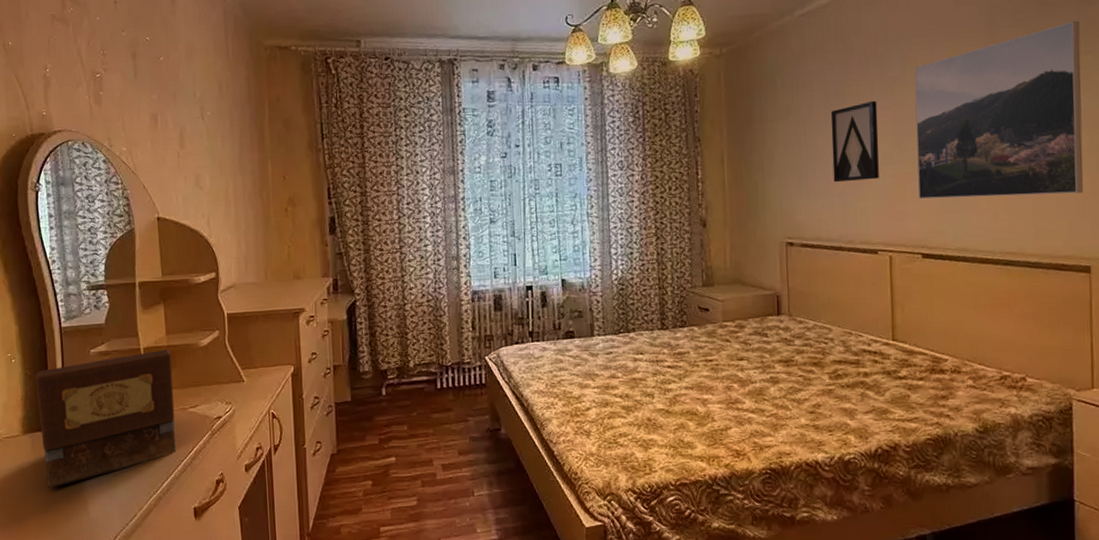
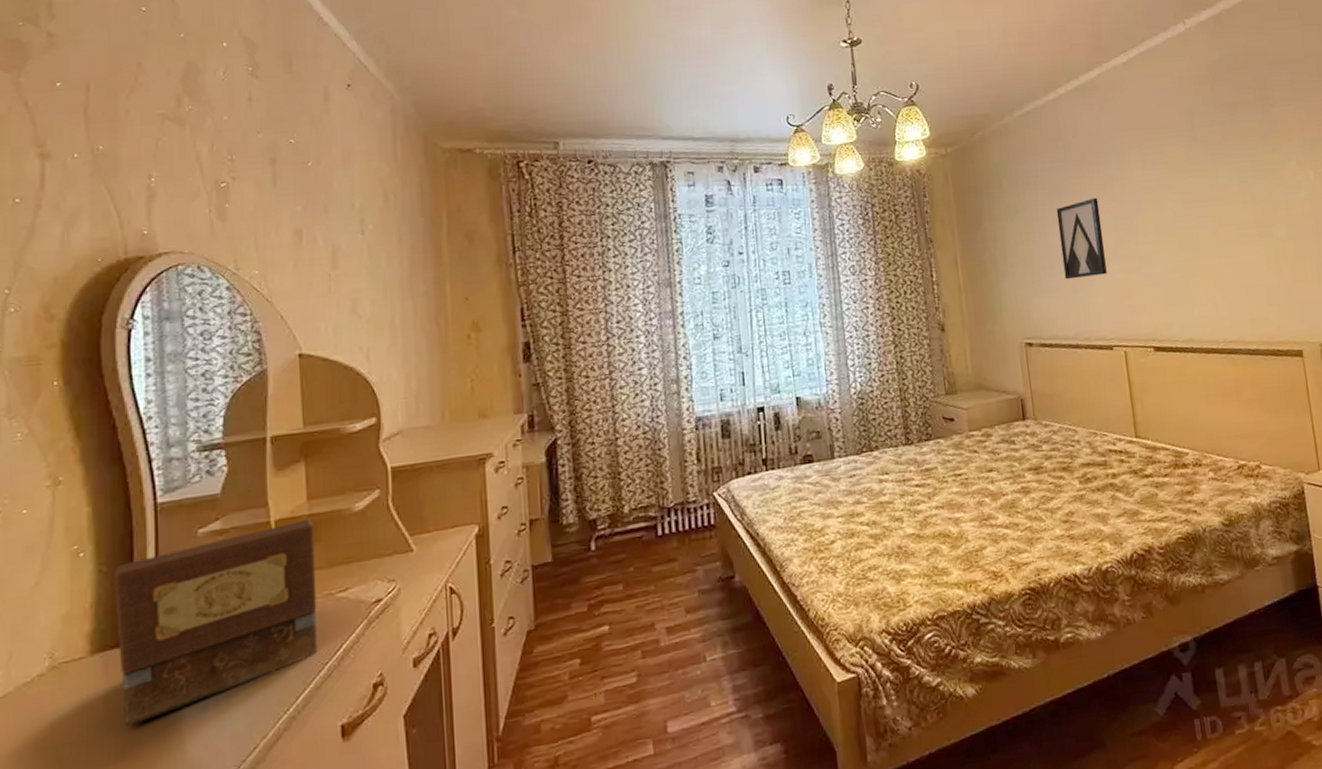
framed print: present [914,20,1083,199] -> none [1128,121,1287,293]

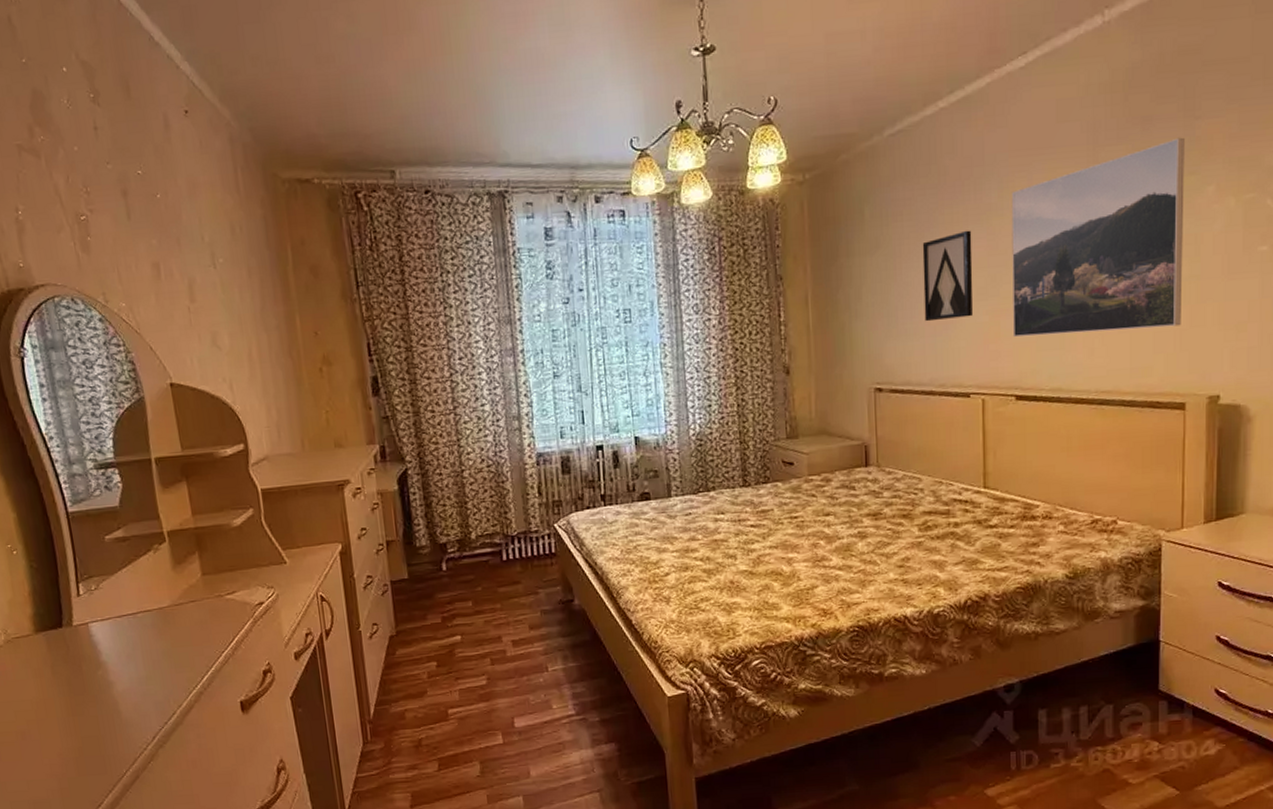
decorative box: present [114,519,319,726] -> none [43,531,216,690]
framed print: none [1128,121,1287,293] -> present [1011,137,1185,337]

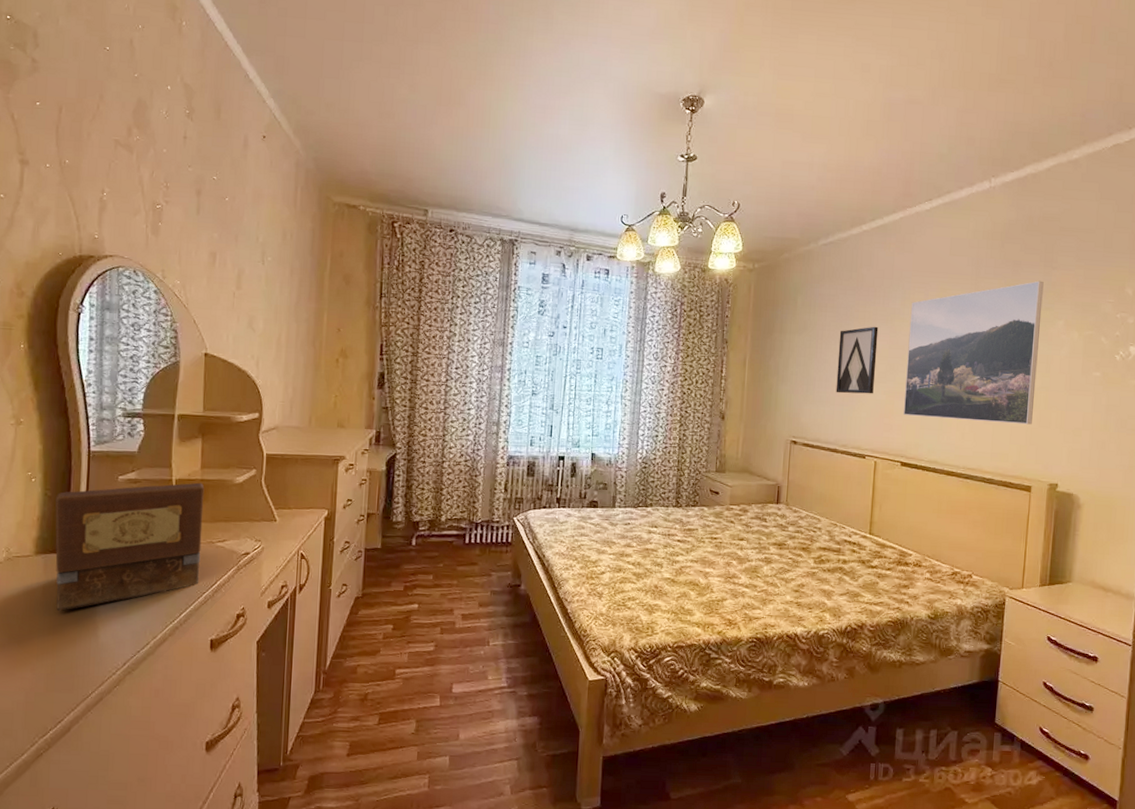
decorative box: none [43,531,216,690] -> present [55,482,205,611]

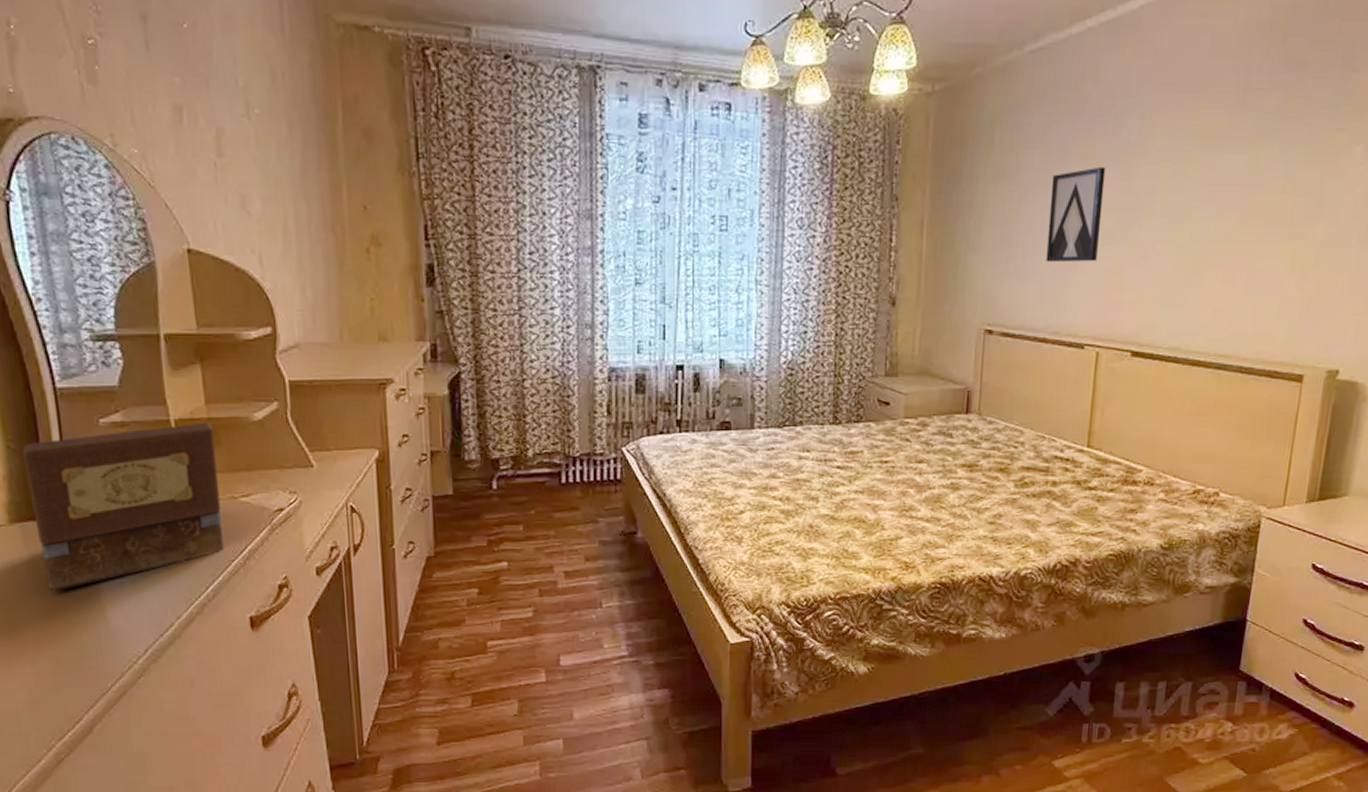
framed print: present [903,280,1044,425] -> none [1136,89,1339,293]

